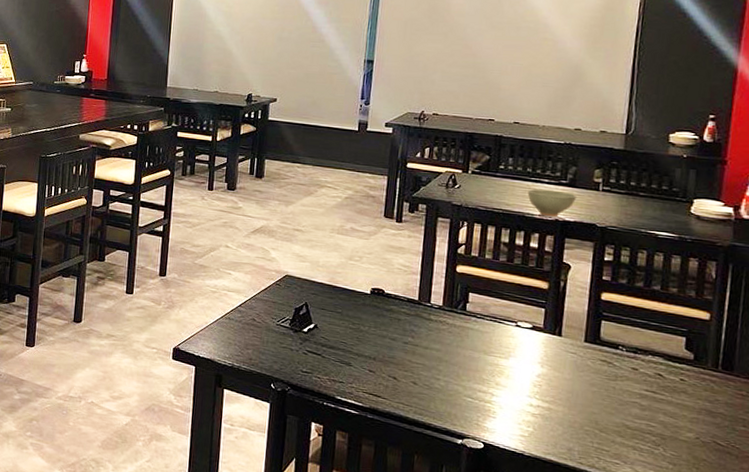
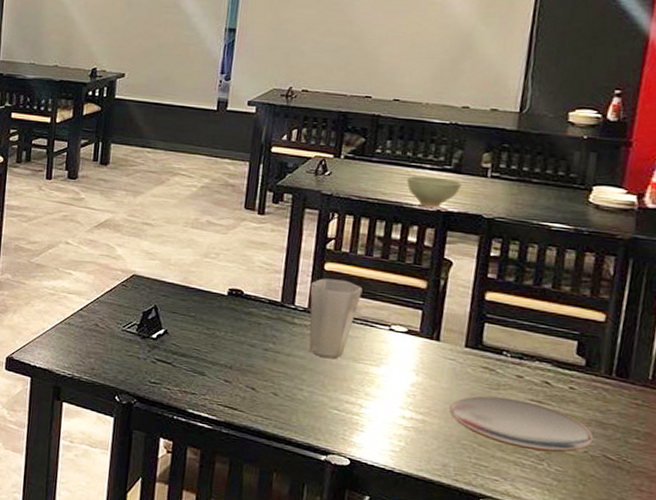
cup: none [444,279,491,351] -> present [309,278,363,359]
plate: none [572,386,704,439] -> present [449,395,594,453]

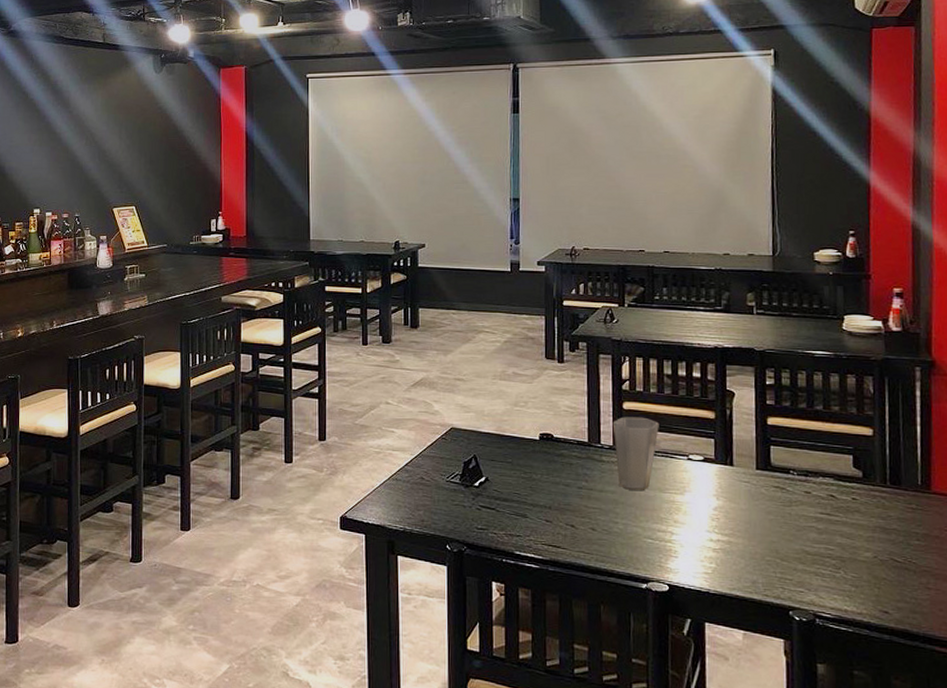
bowl: present [406,175,463,208] -> none [685,317,733,345]
plate: present [449,395,594,453] -> none [751,512,880,561]

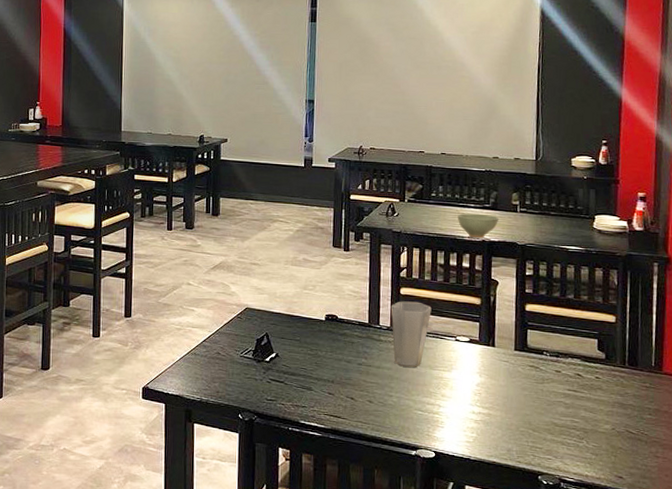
bowl: none [685,317,733,345] -> present [457,213,500,239]

